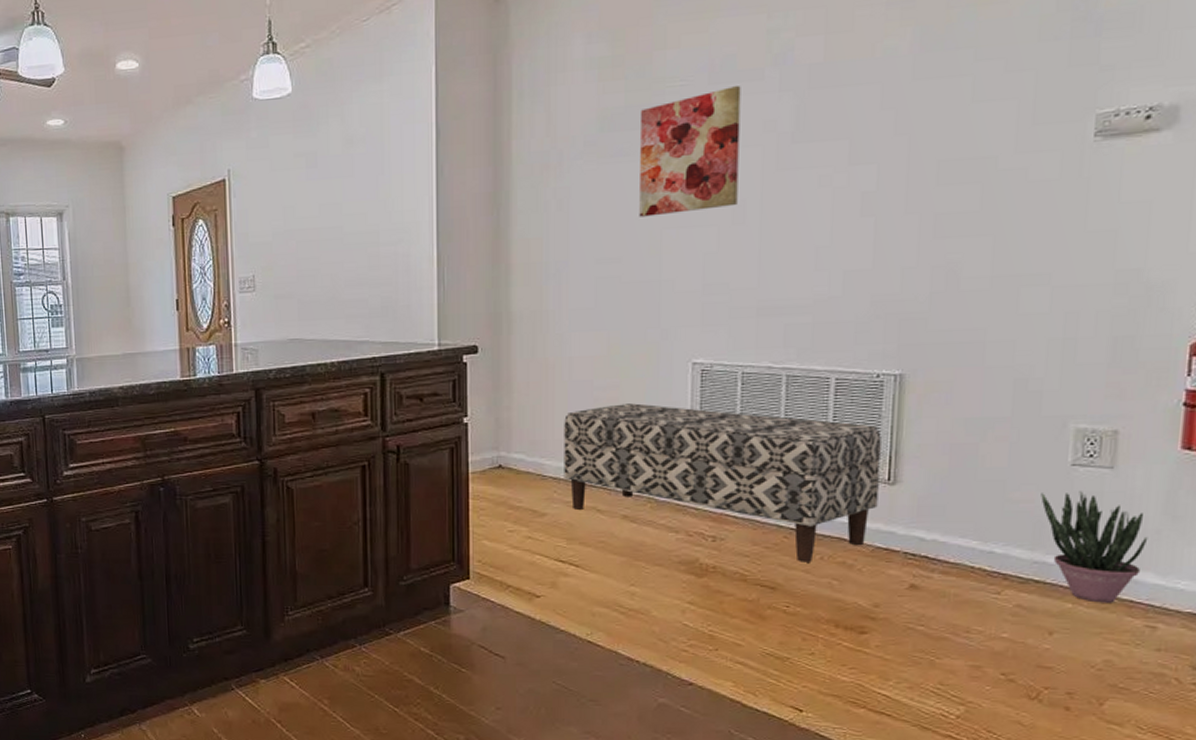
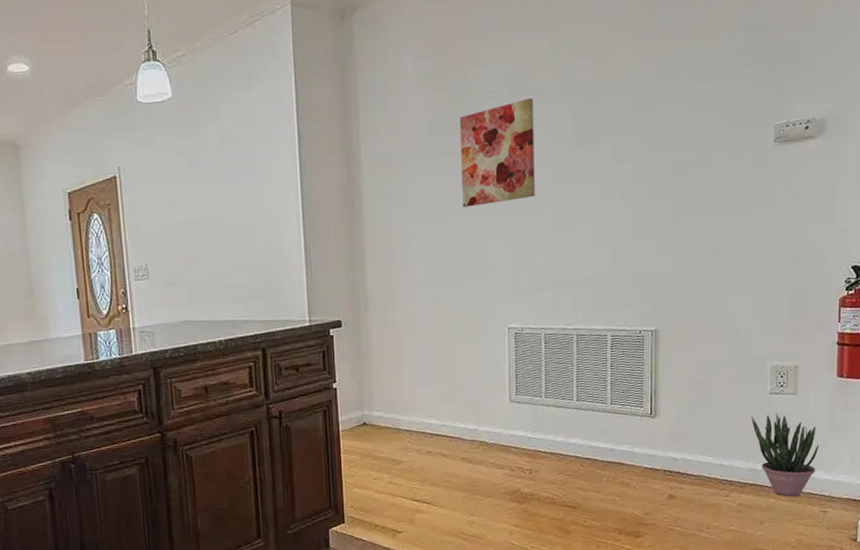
bench: present [564,403,881,562] -> none [413,363,644,485]

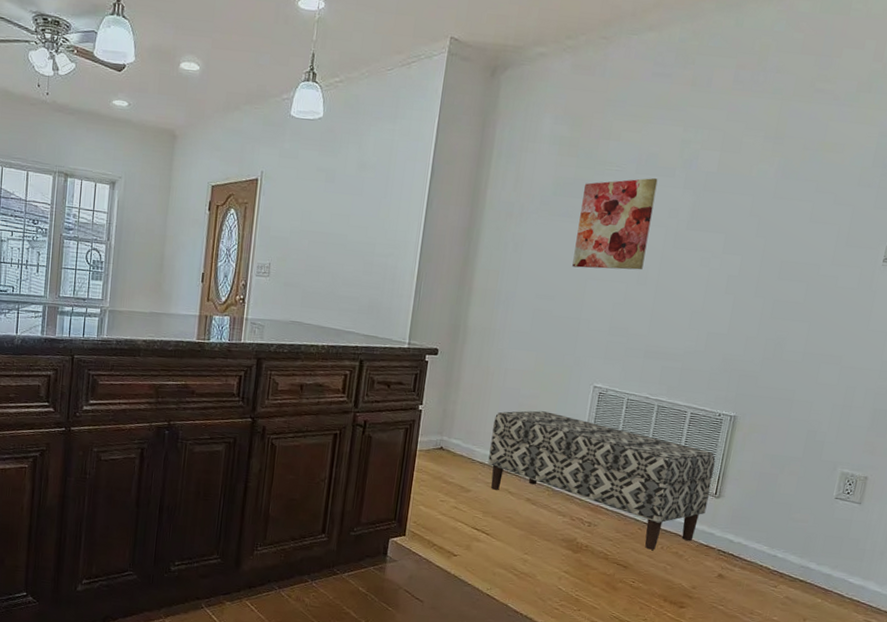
bench: none [413,363,644,485] -> present [488,410,715,550]
potted plant: present [751,413,819,497] -> none [812,516,876,602]

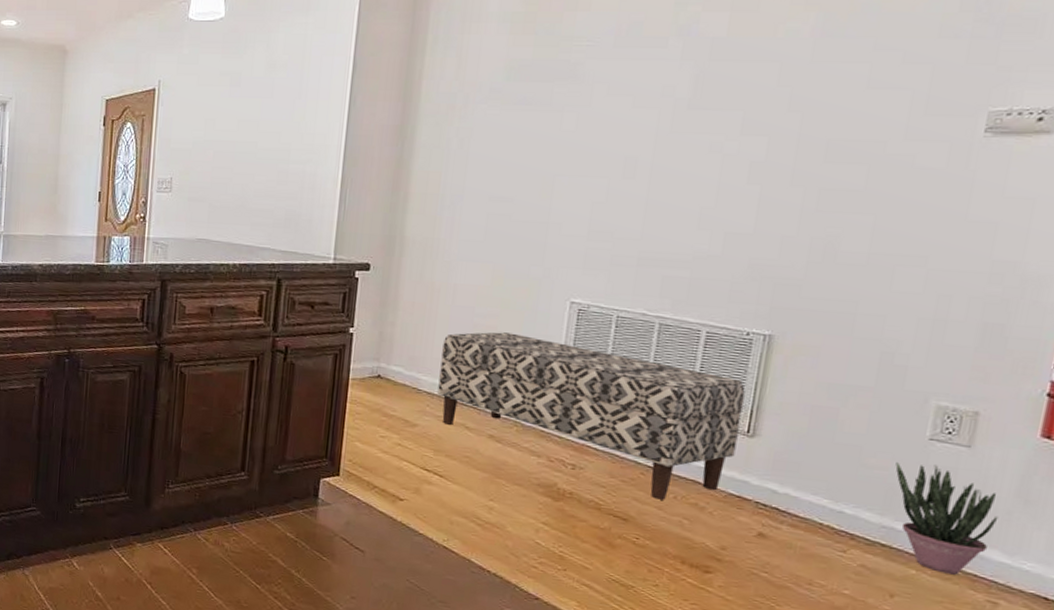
wall art: present [572,178,658,270] -> none [535,51,645,163]
potted plant: none [812,516,876,602] -> present [895,462,999,575]

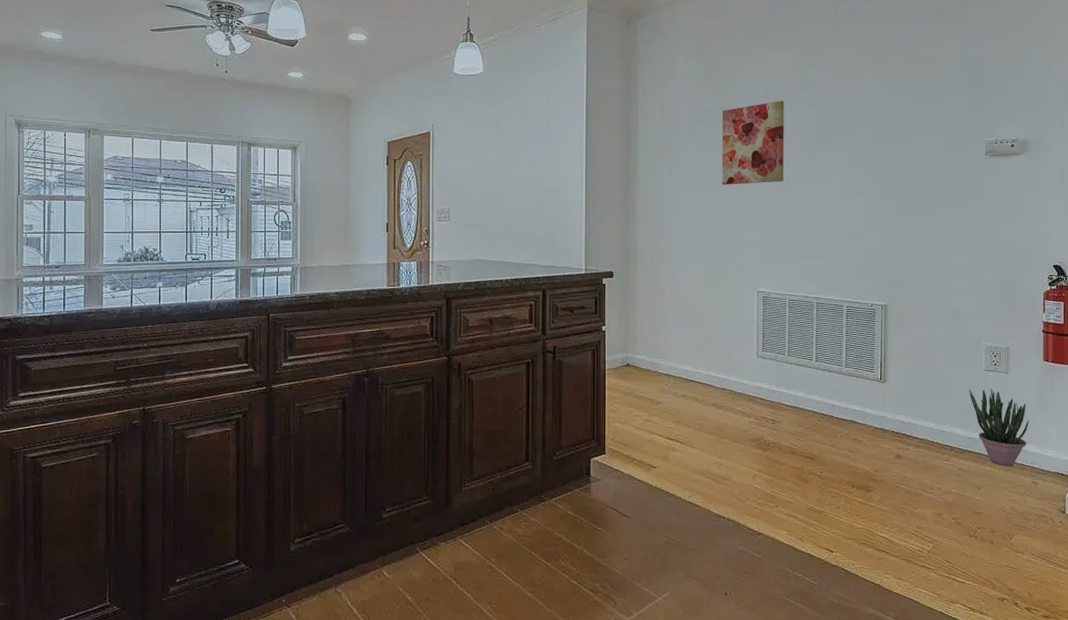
bench: present [437,332,745,500] -> none [672,319,875,439]
wall art: none [535,51,645,163] -> present [722,101,784,185]

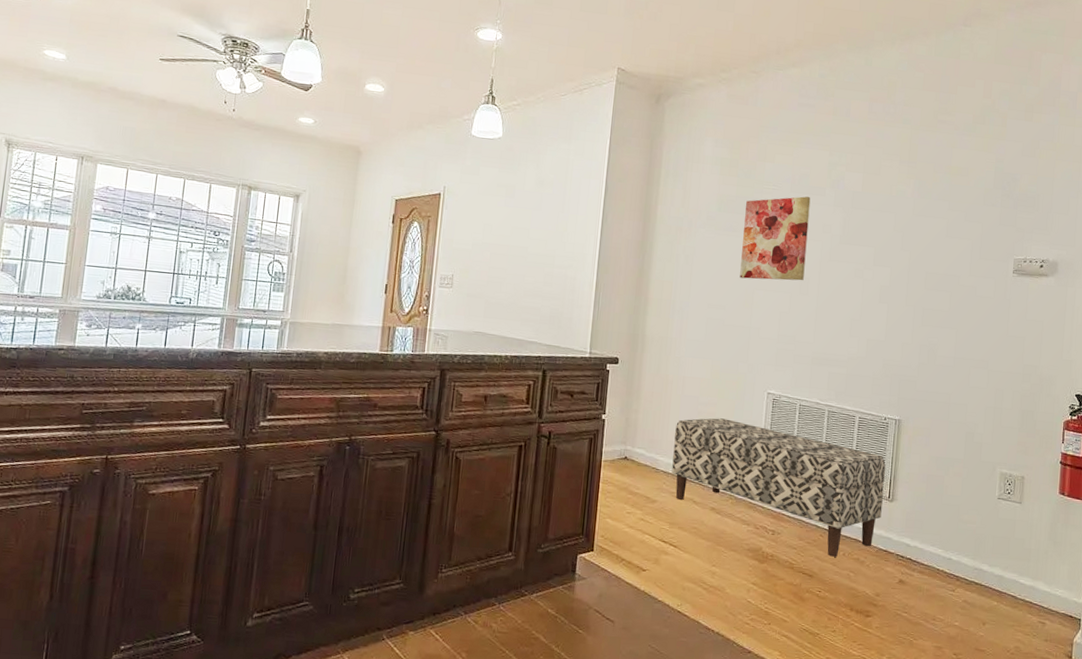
bench: none [672,319,875,439] -> present [671,418,886,557]
potted plant: present [969,388,1029,466] -> none [980,517,1041,603]

